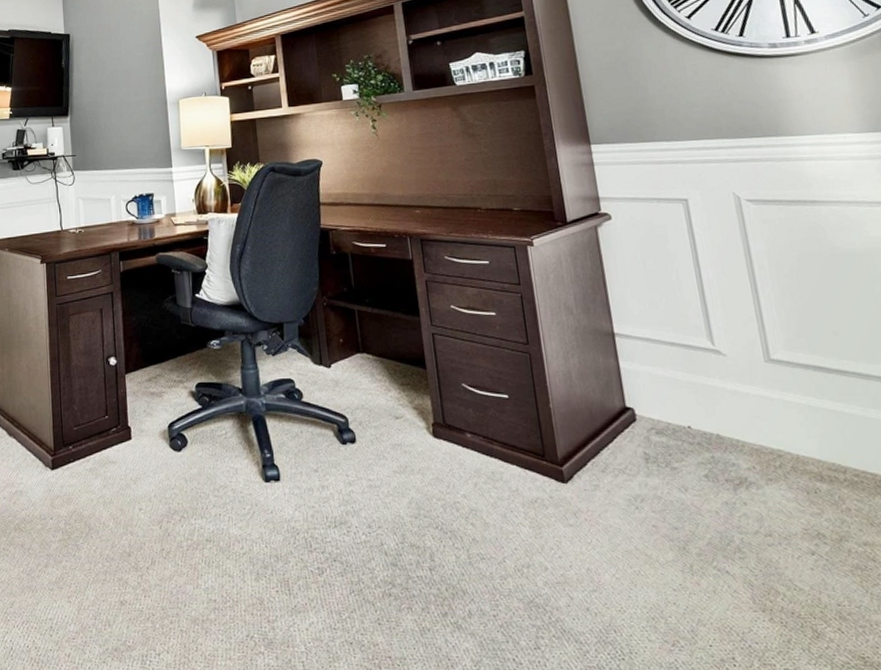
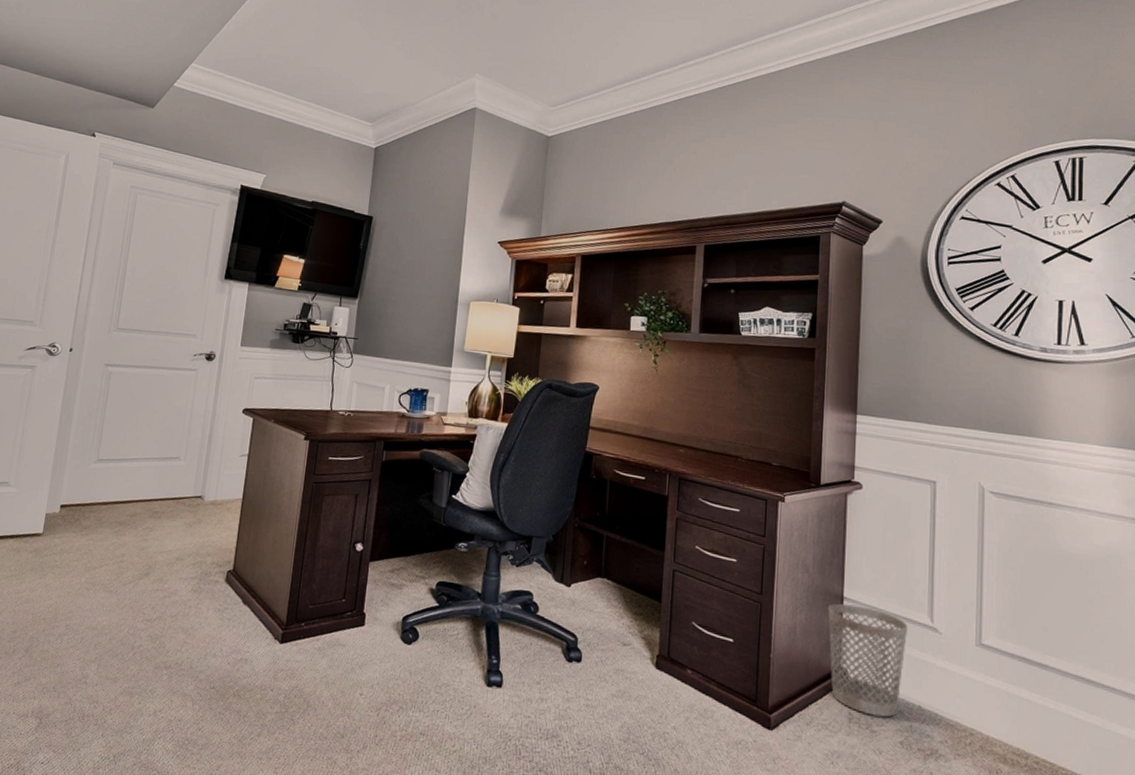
wastebasket: none [600,340,695,452] -> present [828,603,909,718]

